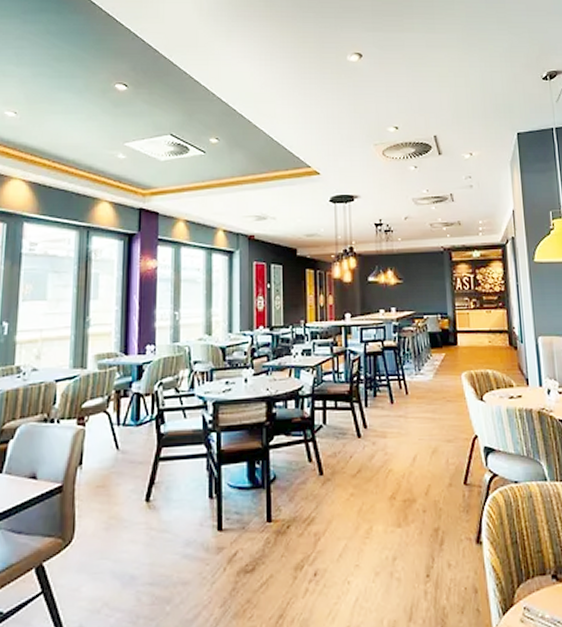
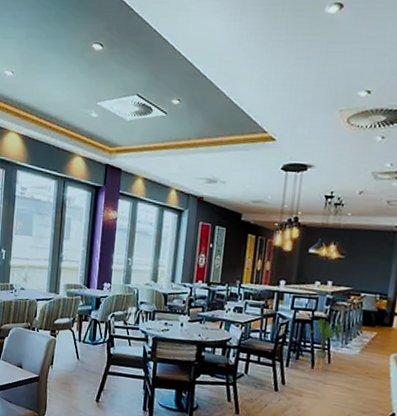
house plant: none [383,348,416,405] -> present [309,318,345,372]

